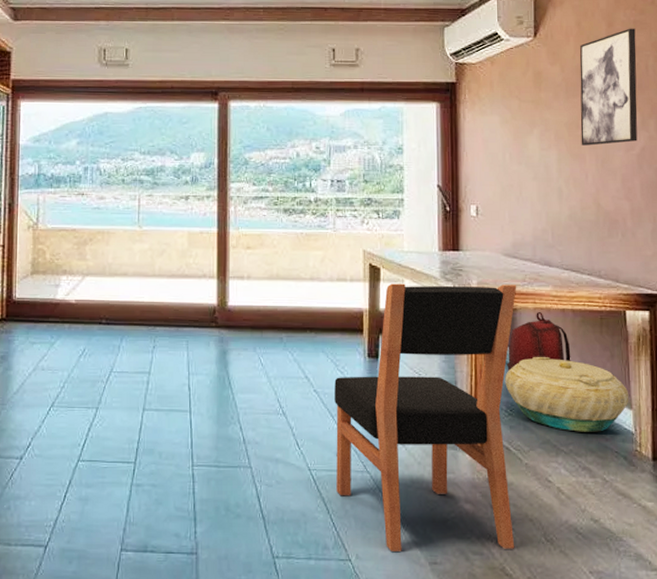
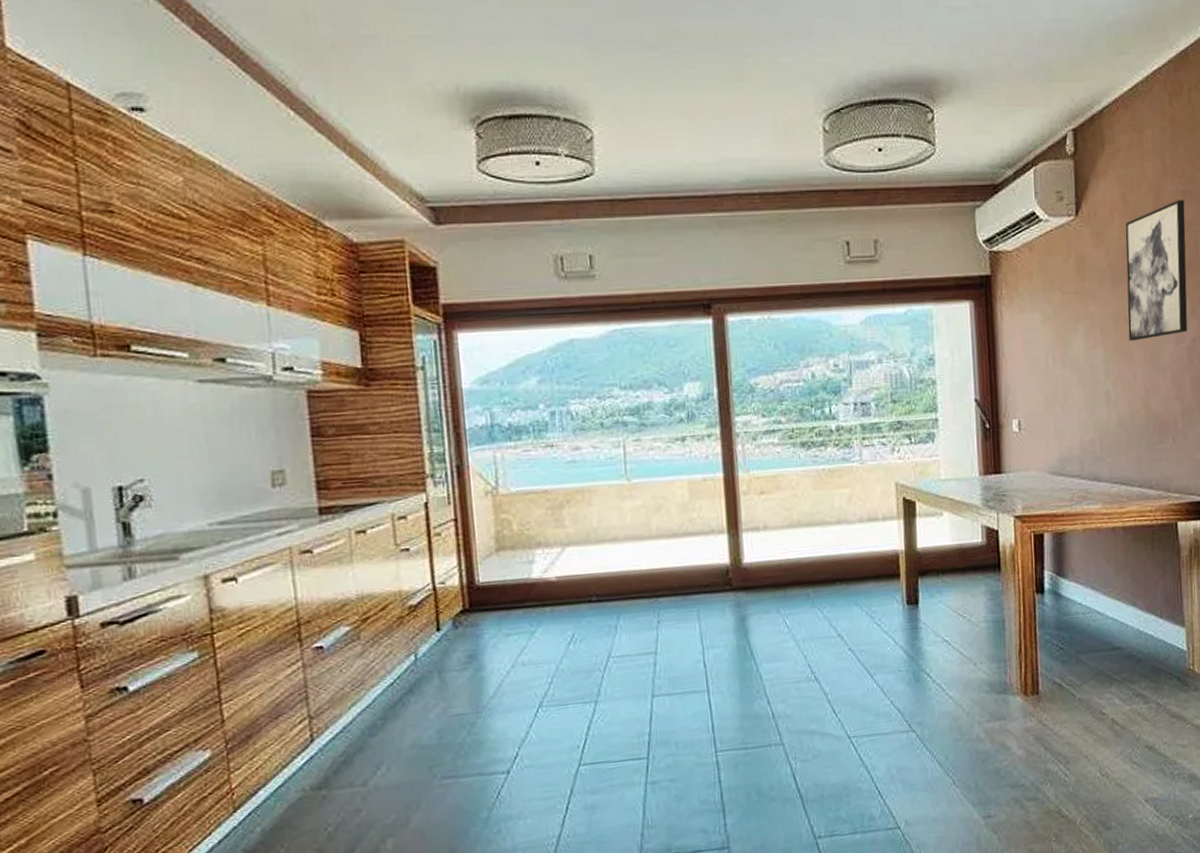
dining chair: present [334,283,517,553] -> none [871,505,1070,813]
basket: present [505,356,629,432] -> none [1055,581,1182,658]
backpack: present [507,312,571,371] -> none [1057,533,1123,602]

